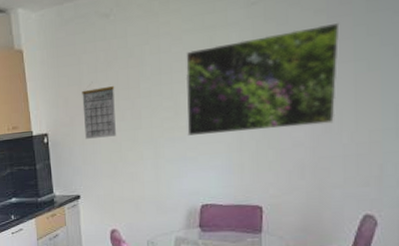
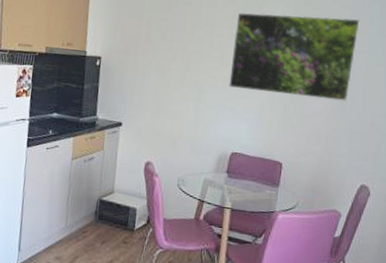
calendar: present [82,85,116,139] -> none [136,24,172,73]

